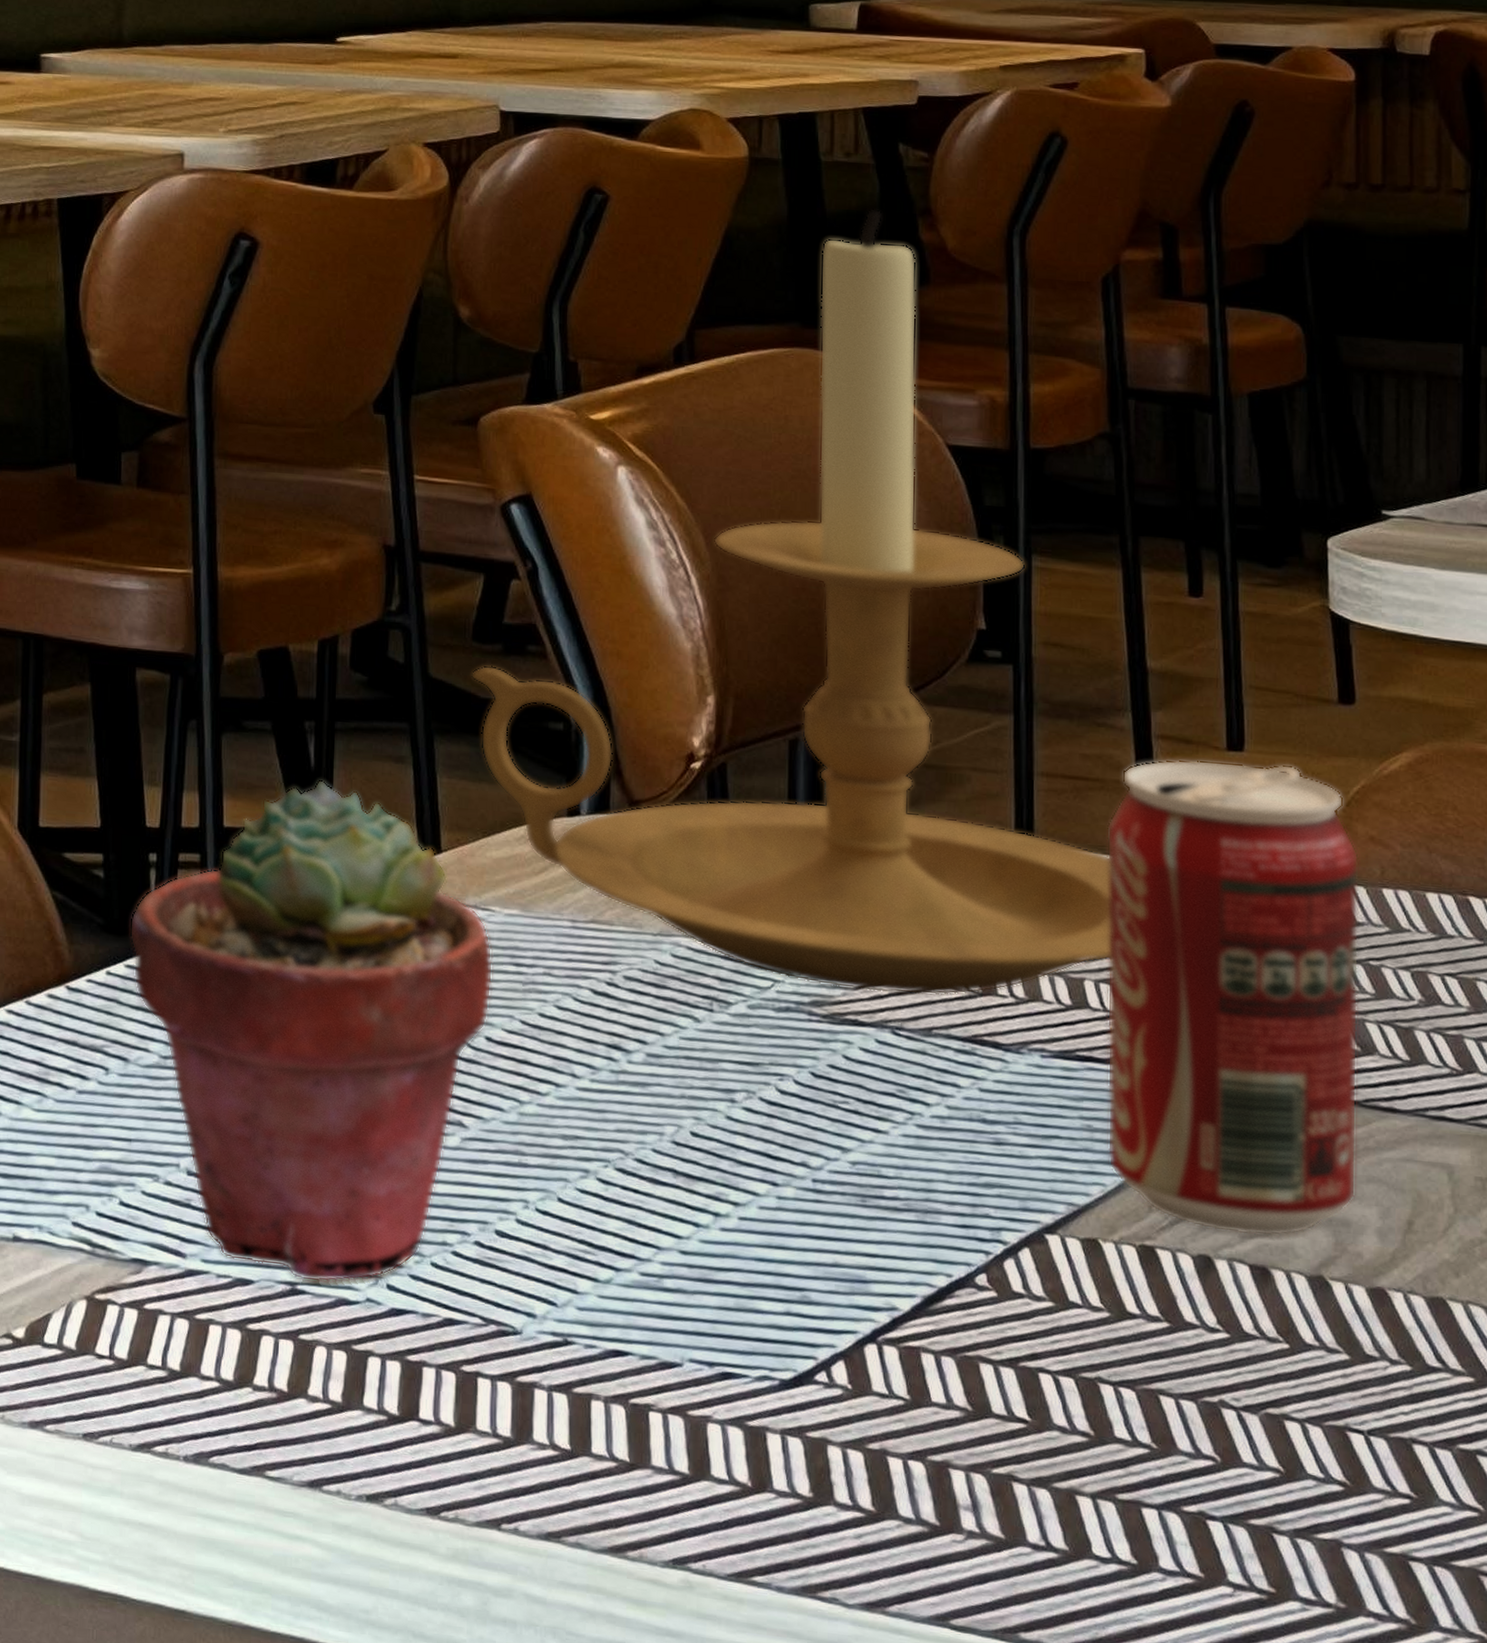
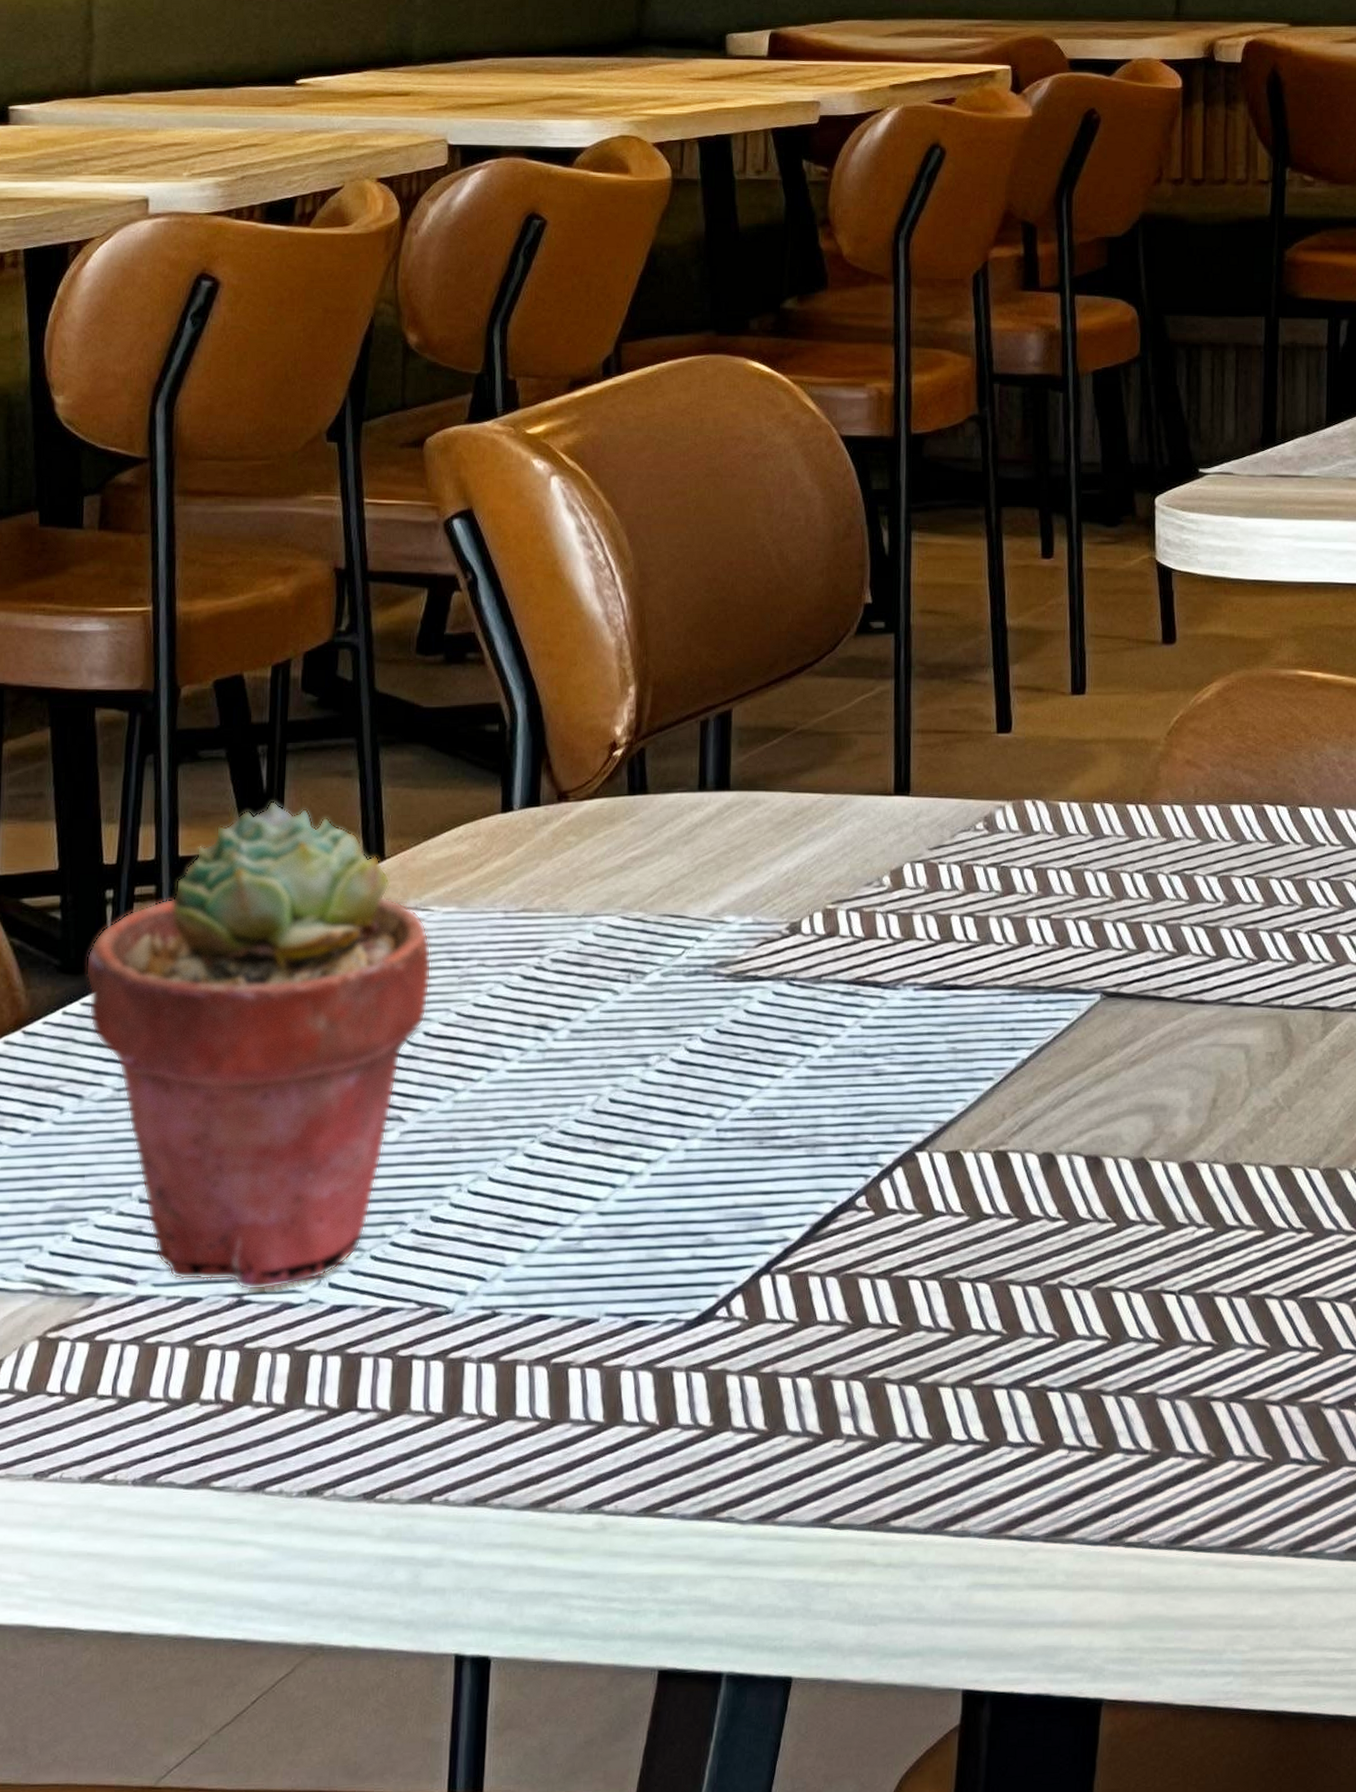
candle holder: present [470,209,1111,995] -> none [414,222,974,947]
beverage can: present [1105,759,1359,1237] -> none [968,703,1177,1130]

